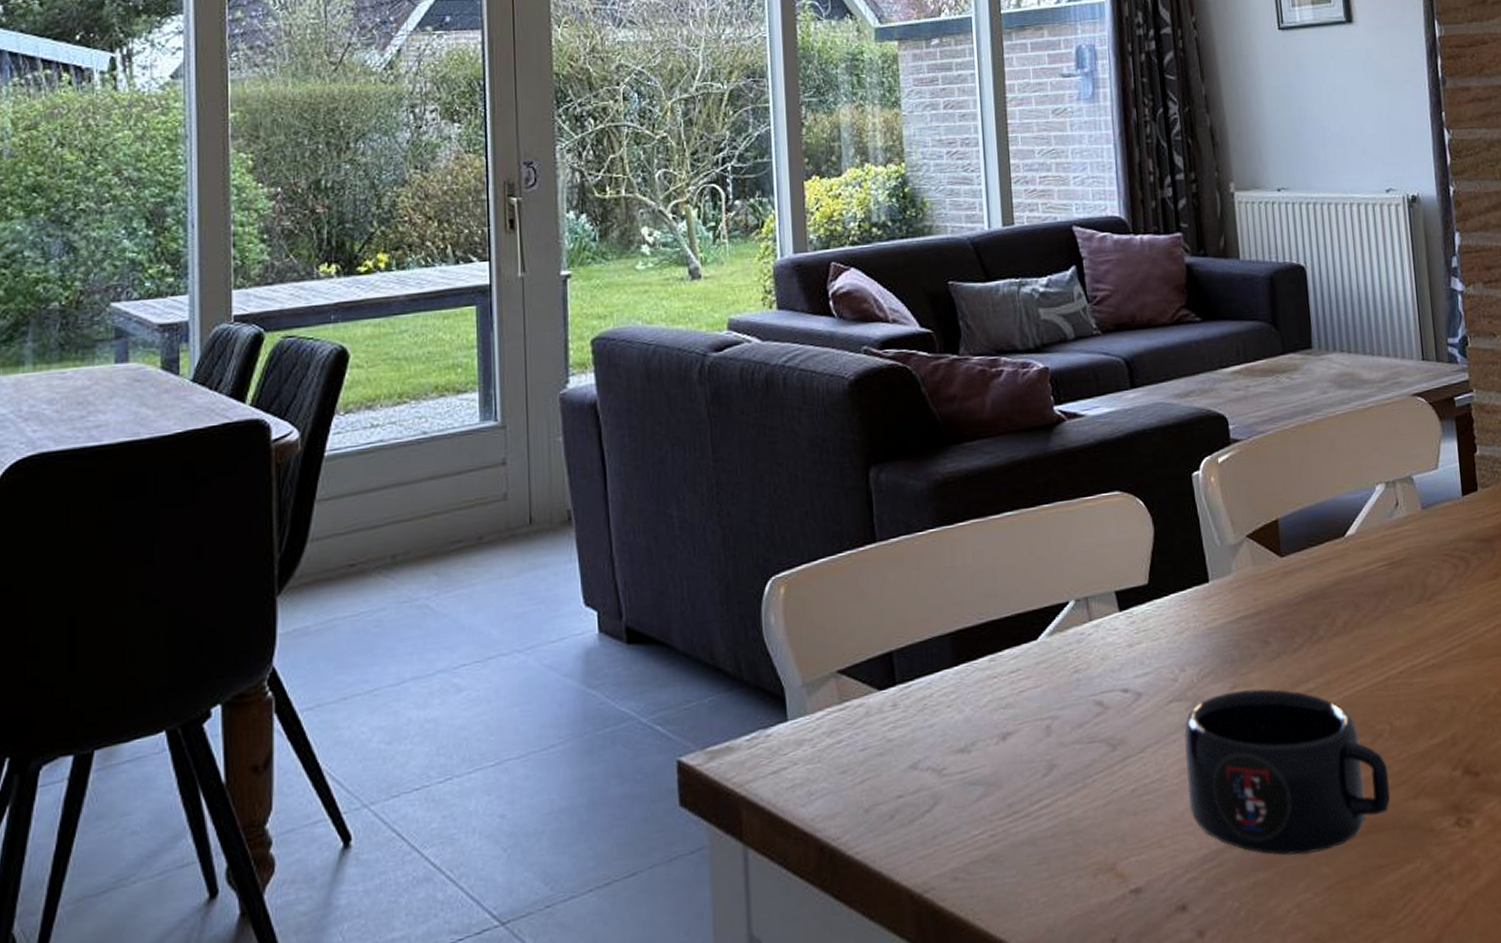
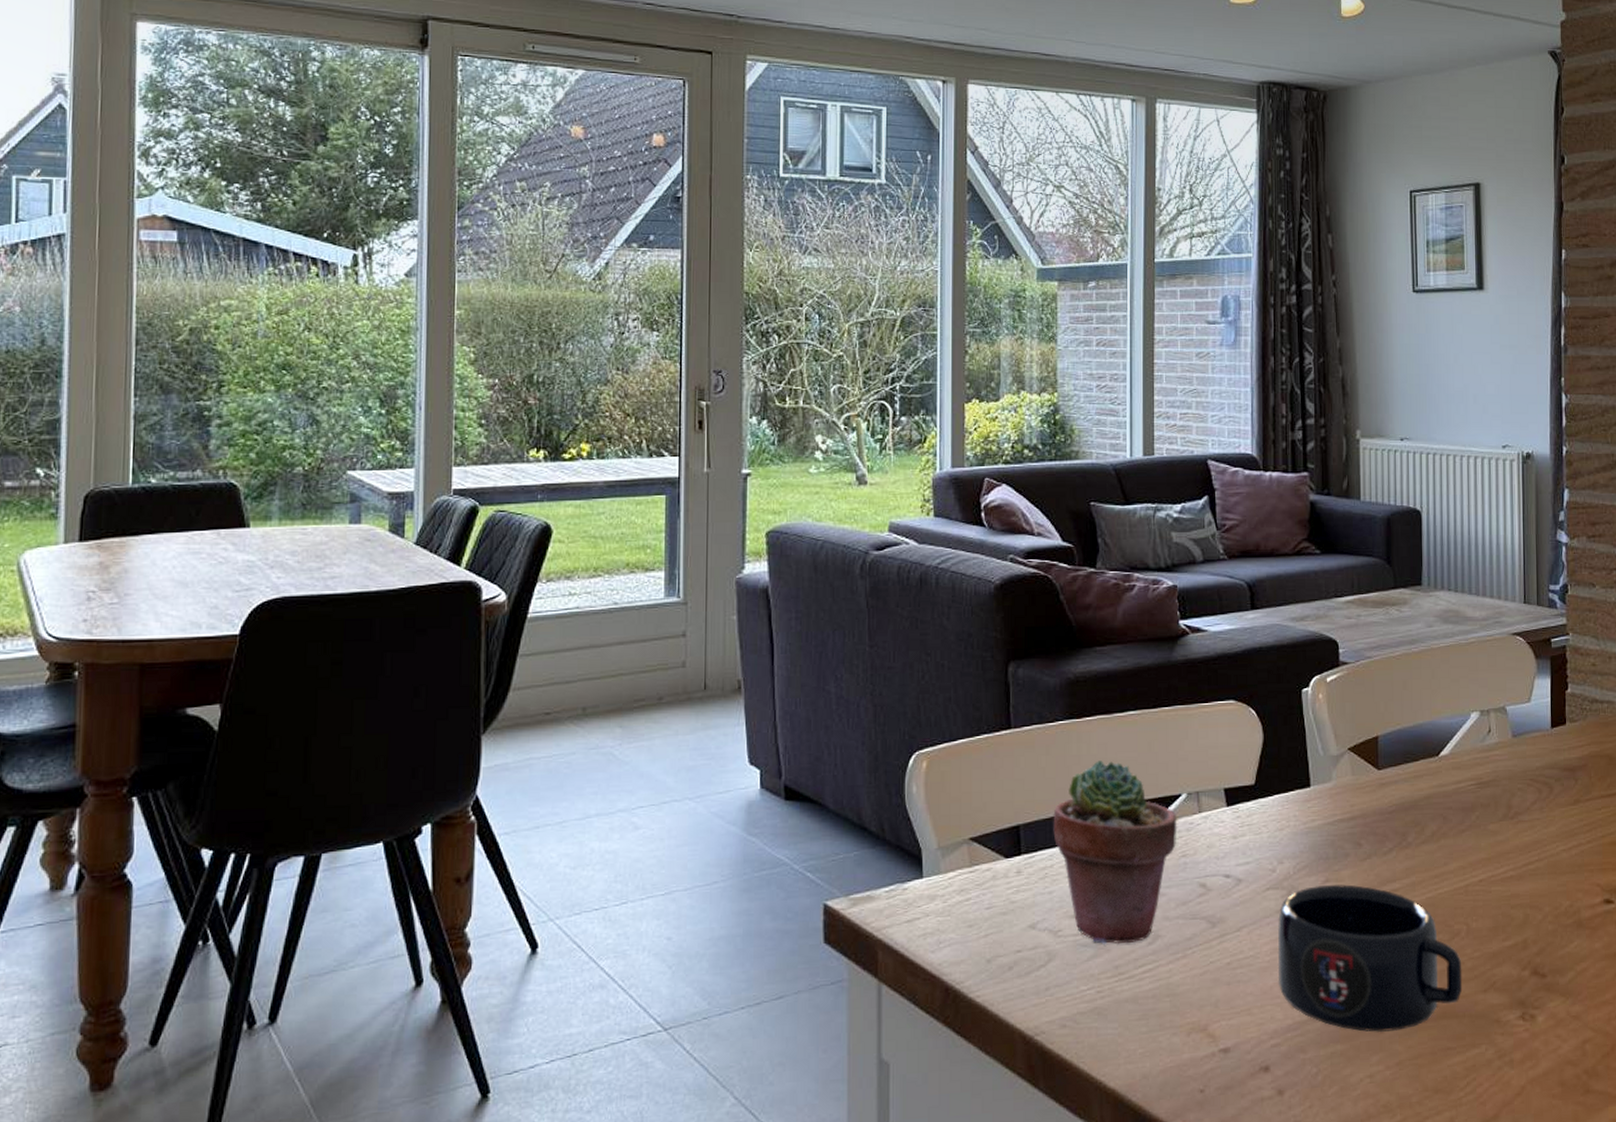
potted succulent: none [929,570,1067,780] -> present [1053,760,1177,945]

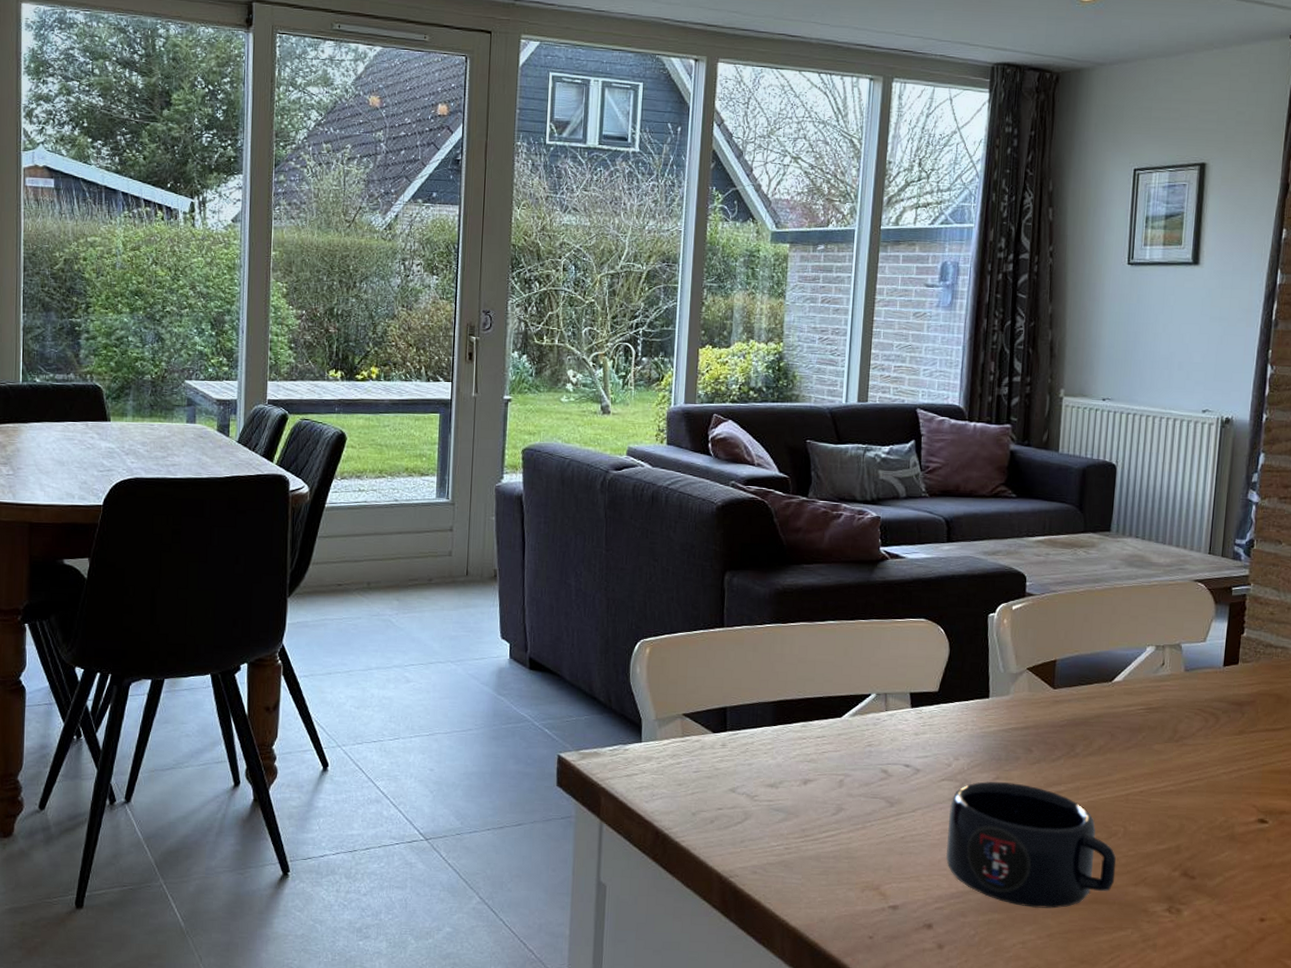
potted succulent: present [1053,760,1177,945] -> none [755,660,866,813]

